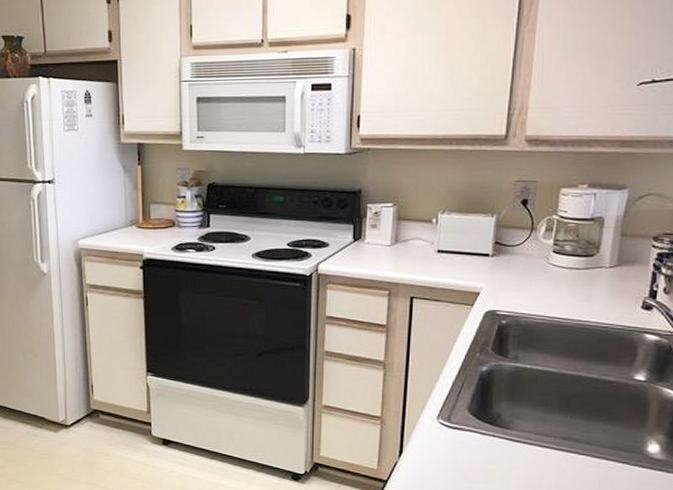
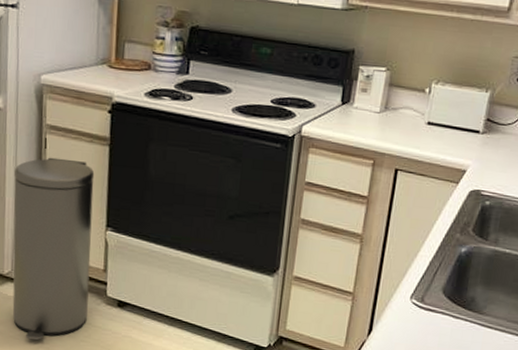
pedal bin: none [62,313,136,481] -> present [12,157,95,341]

